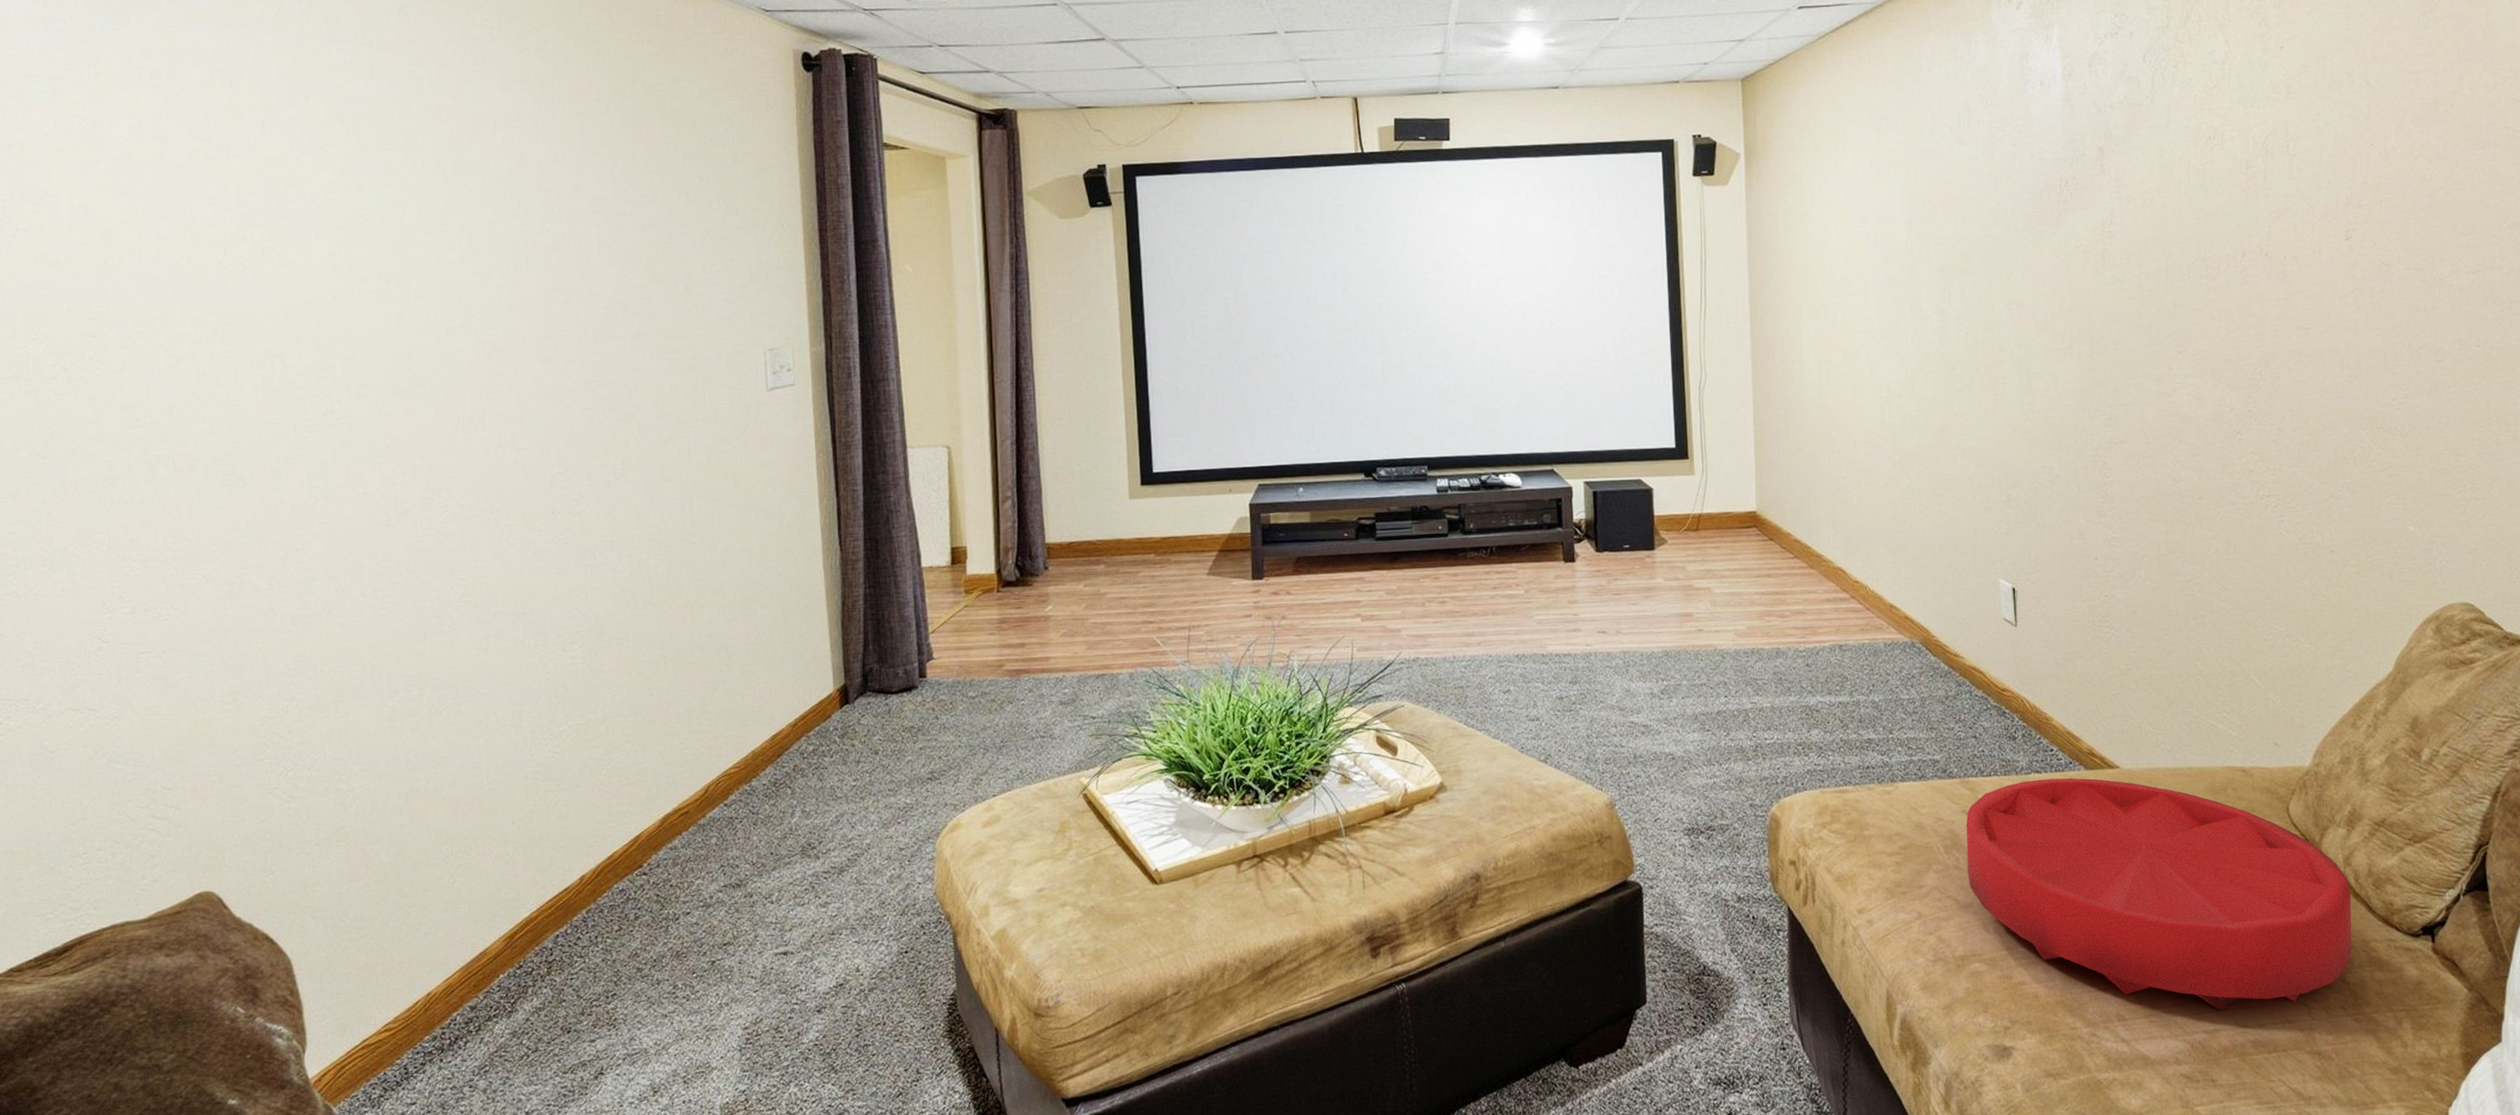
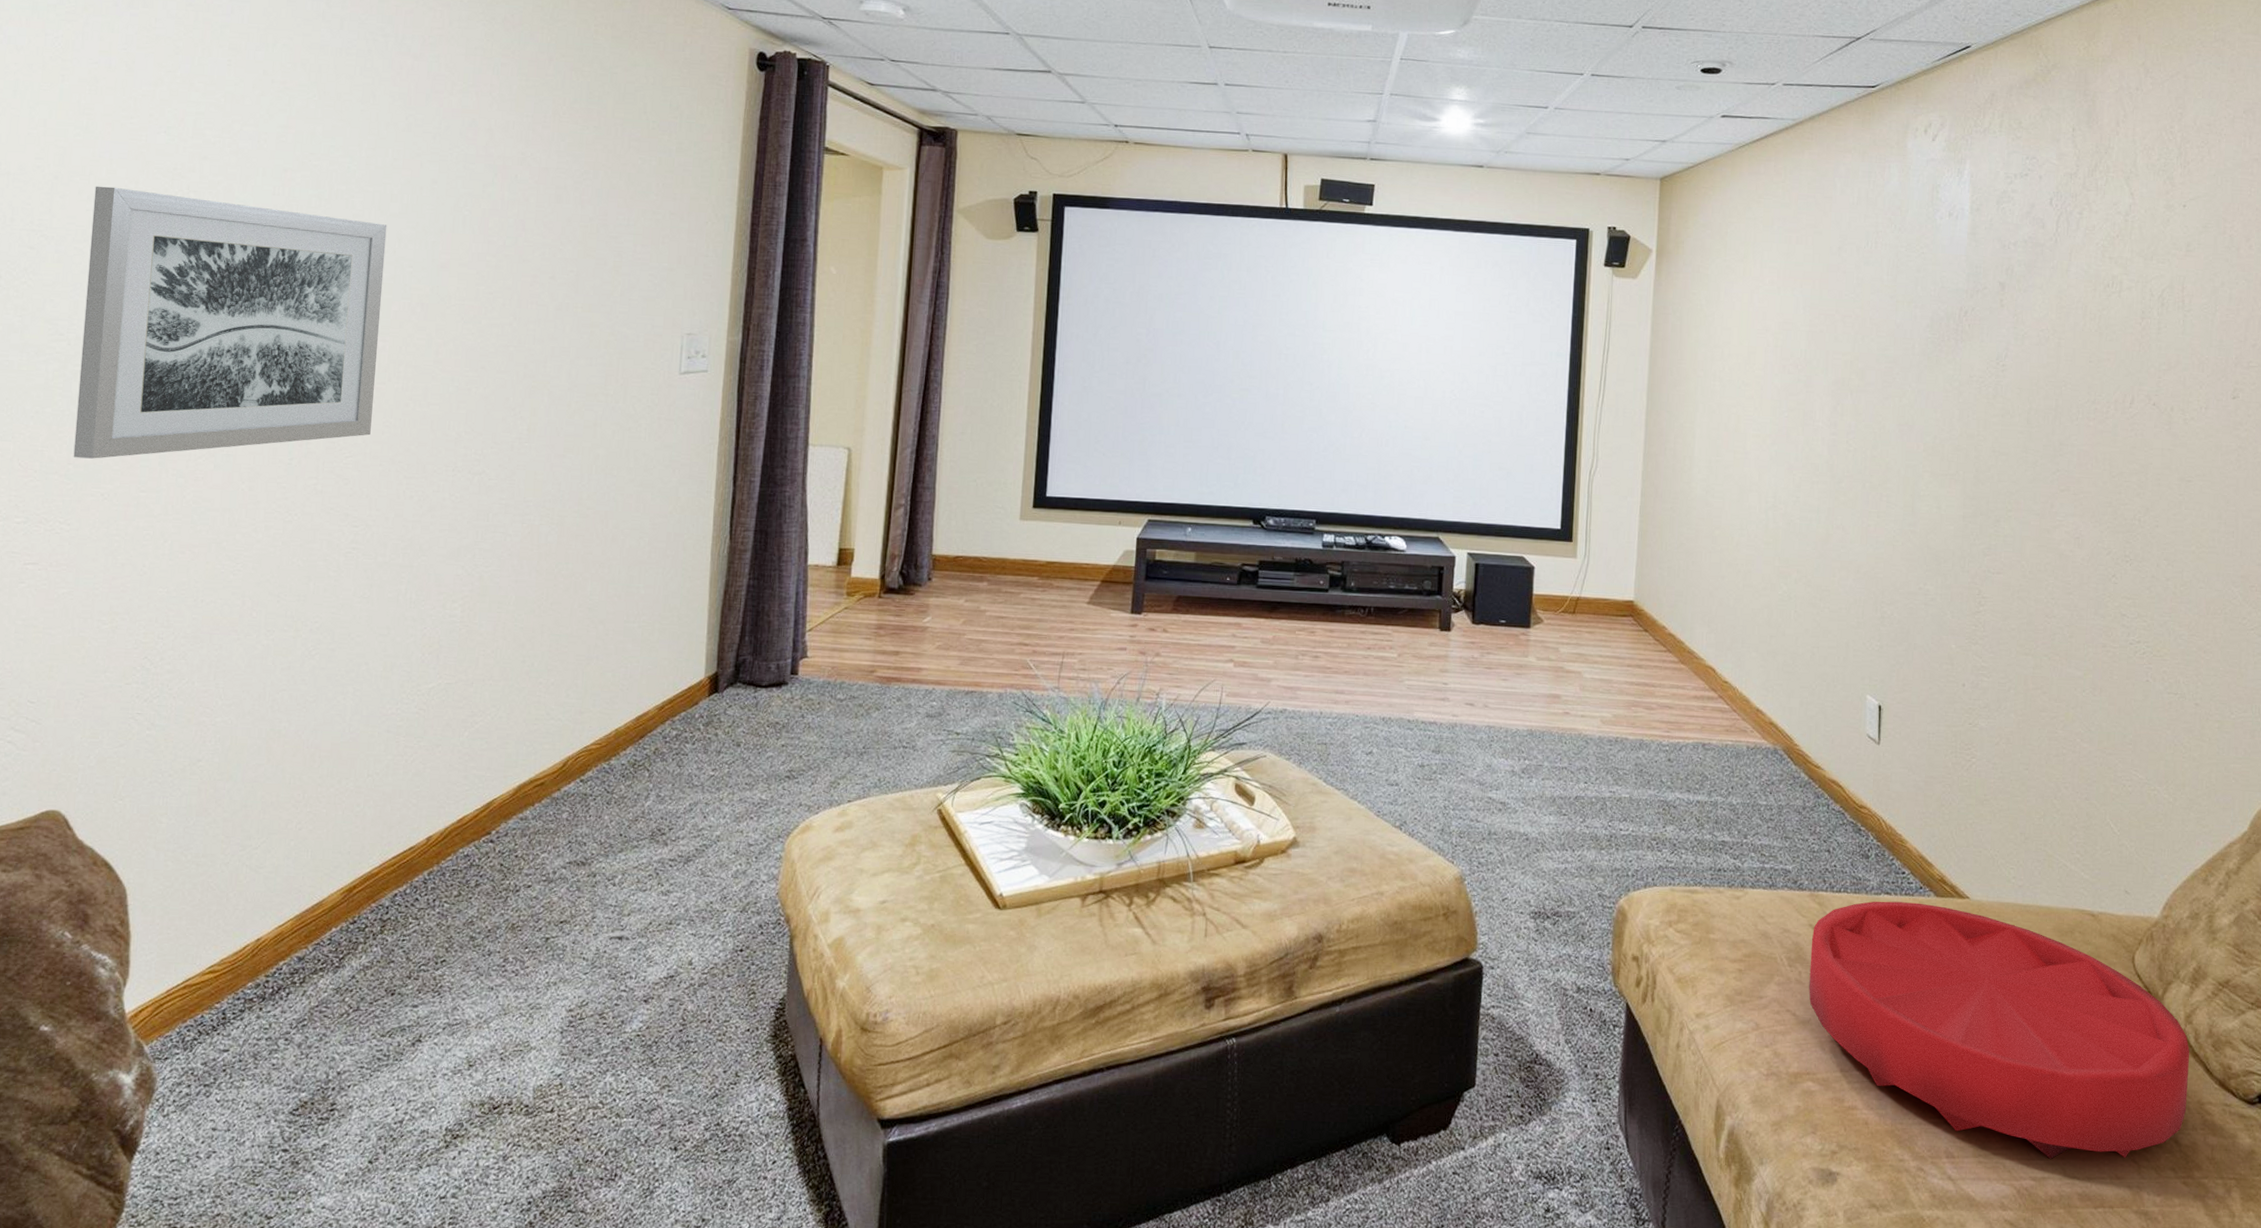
wall art: none [147,265,464,543] -> present [73,186,387,459]

